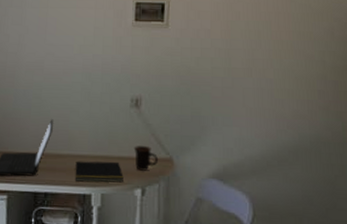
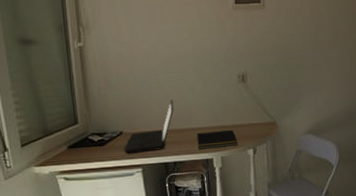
mug: present [133,146,159,171] -> none [244,114,265,135]

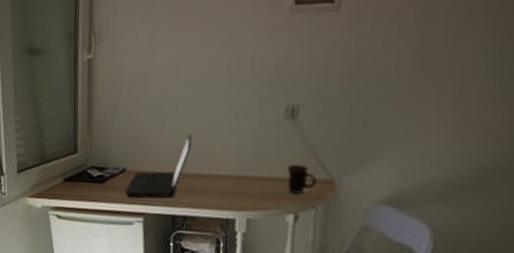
notepad: present [197,129,238,150] -> none [216,182,273,207]
mug: none [244,114,265,135] -> present [286,165,318,194]

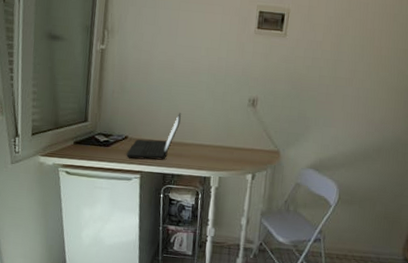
mug: present [286,165,318,194] -> none [248,139,268,160]

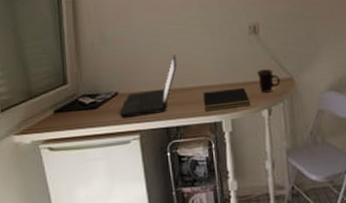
notepad: none [197,149,238,169] -> present [203,87,250,111]
mug: none [248,139,268,160] -> present [256,69,281,93]

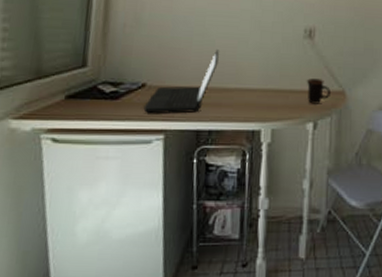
notepad: present [203,87,250,111] -> none [243,95,295,118]

